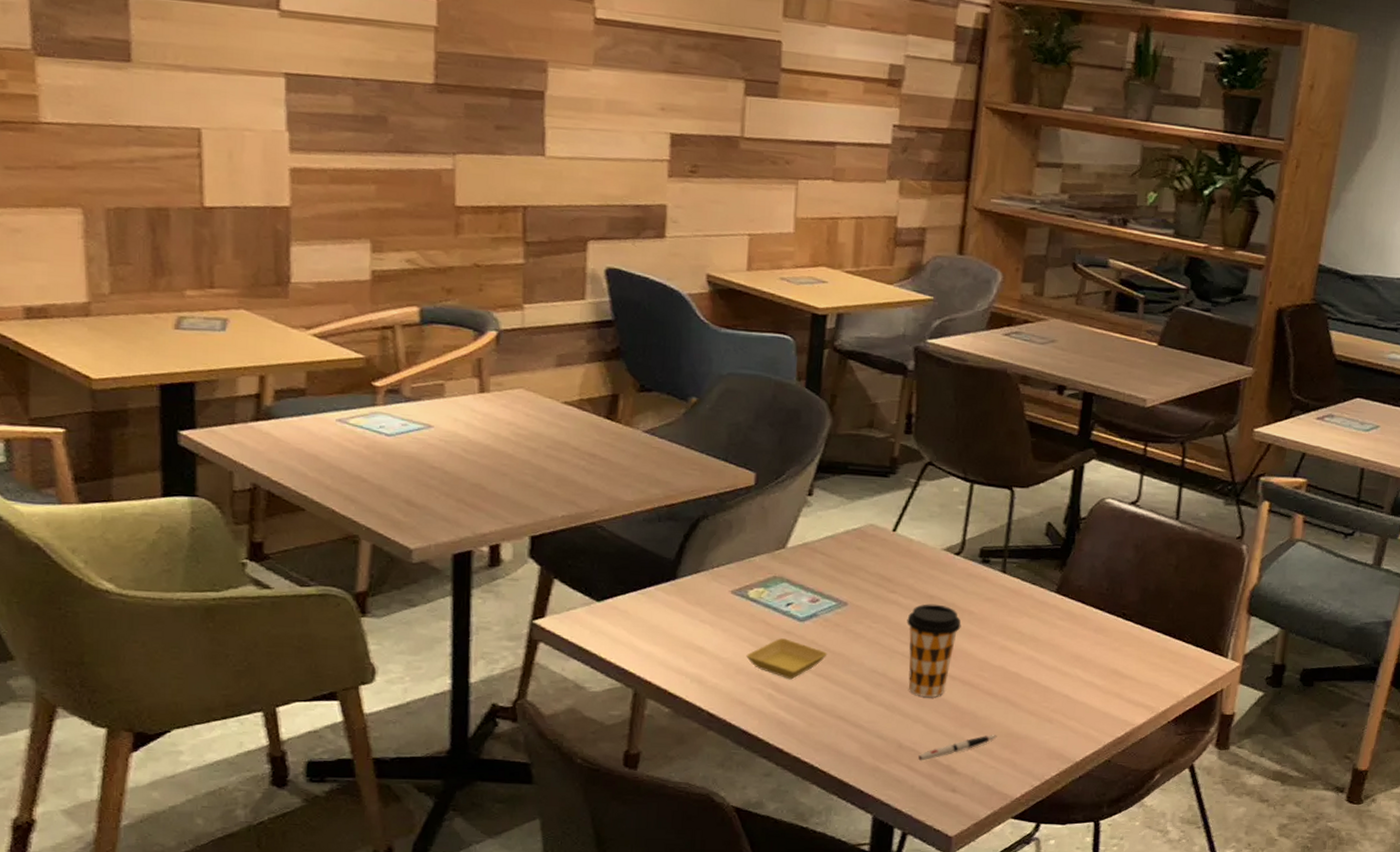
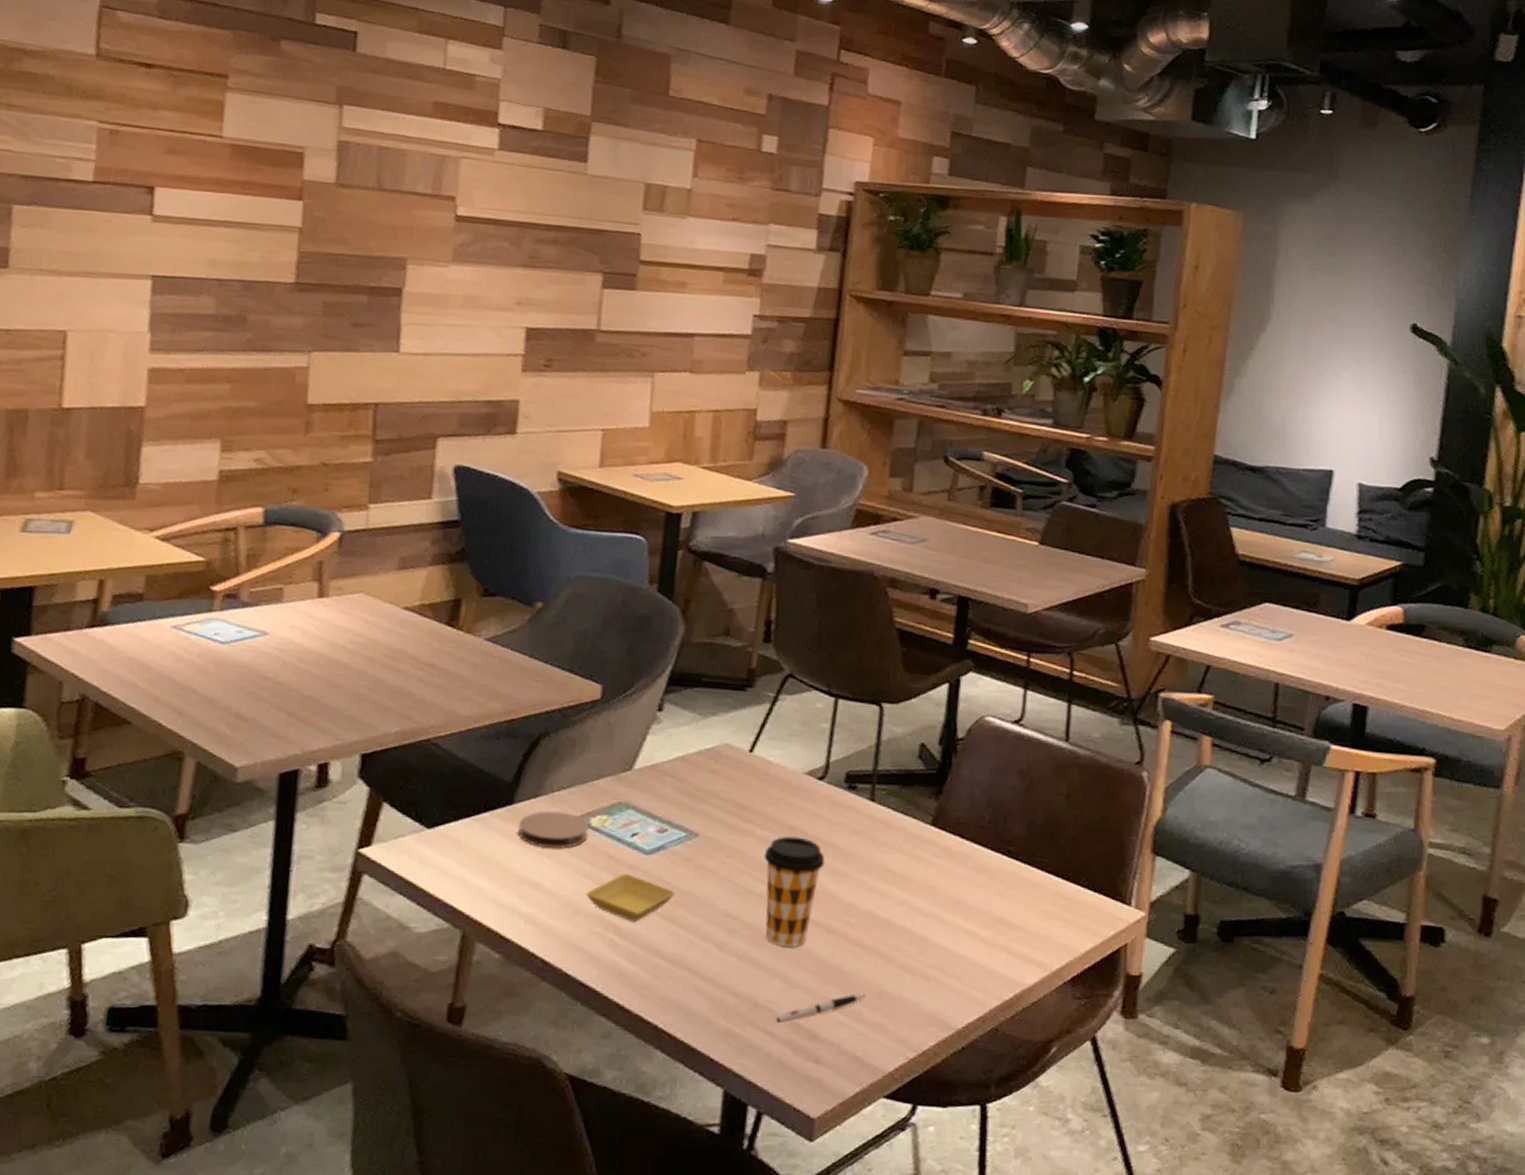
coaster: none [682,584,747,617] -> present [518,810,589,848]

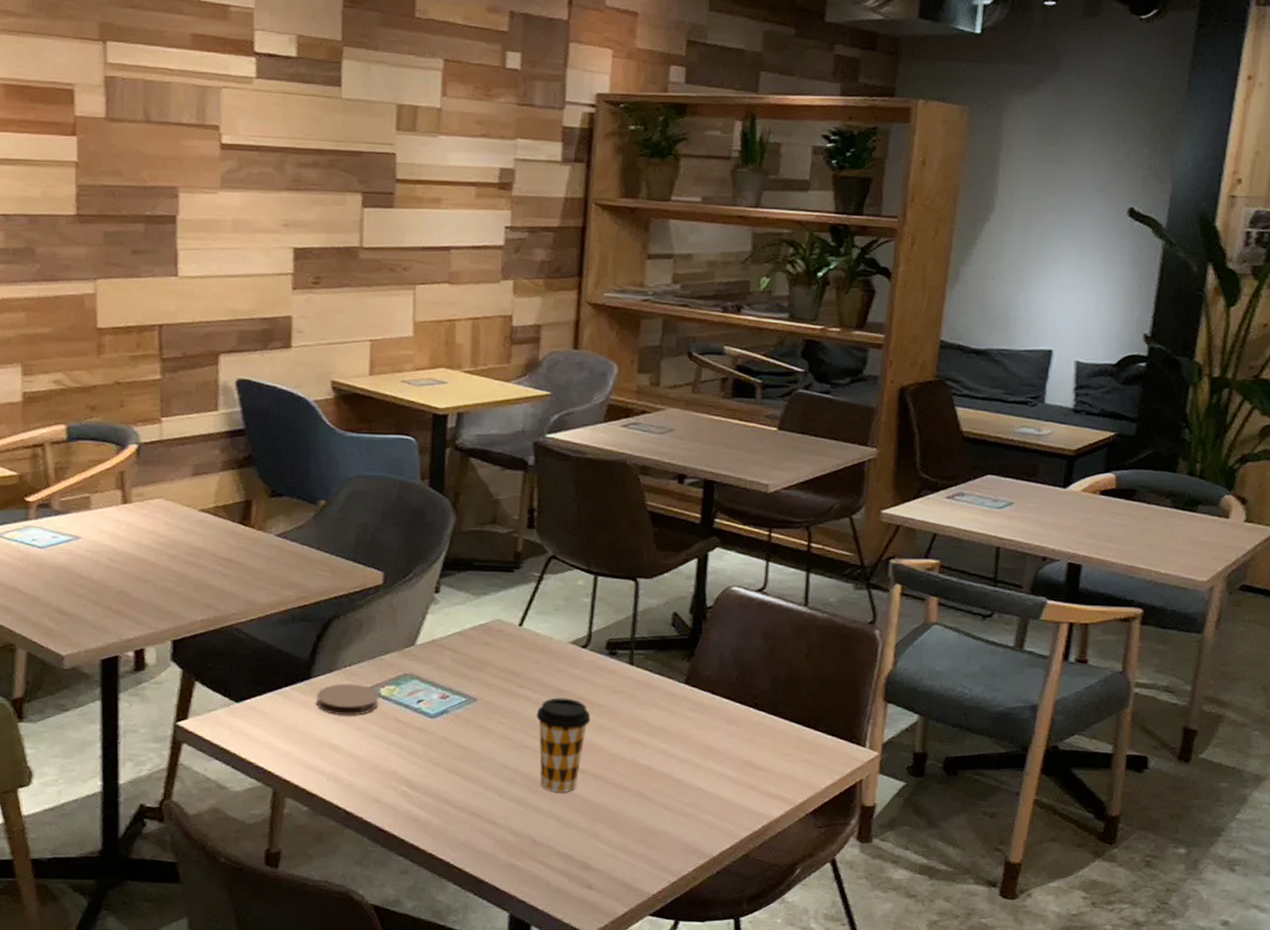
saucer: present [586,874,676,923] -> none [380,735,459,777]
pen: present [776,994,866,1024] -> none [553,830,631,858]

